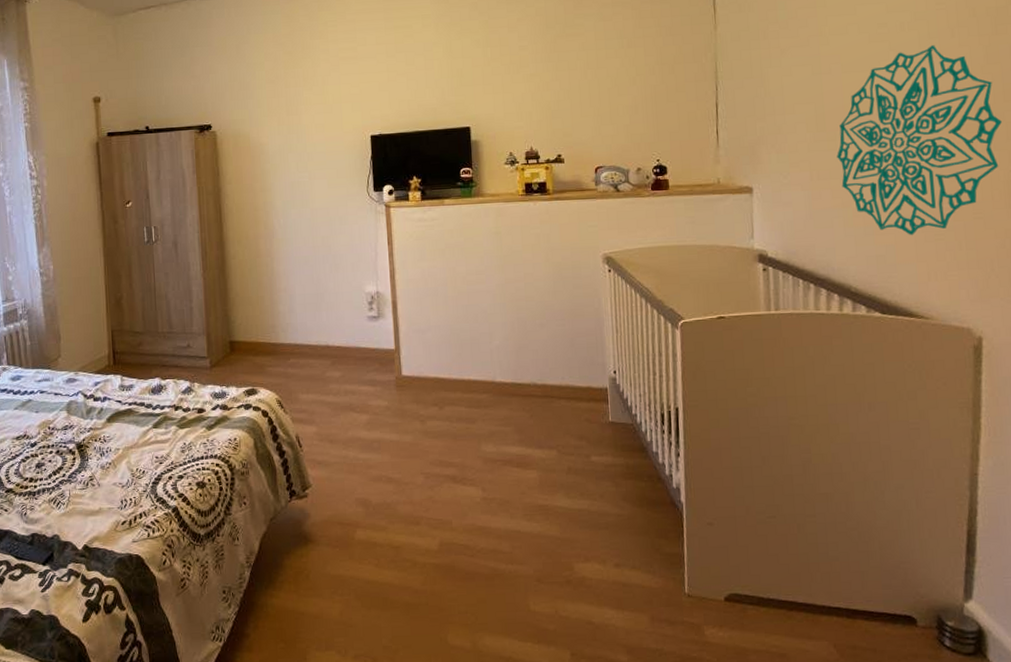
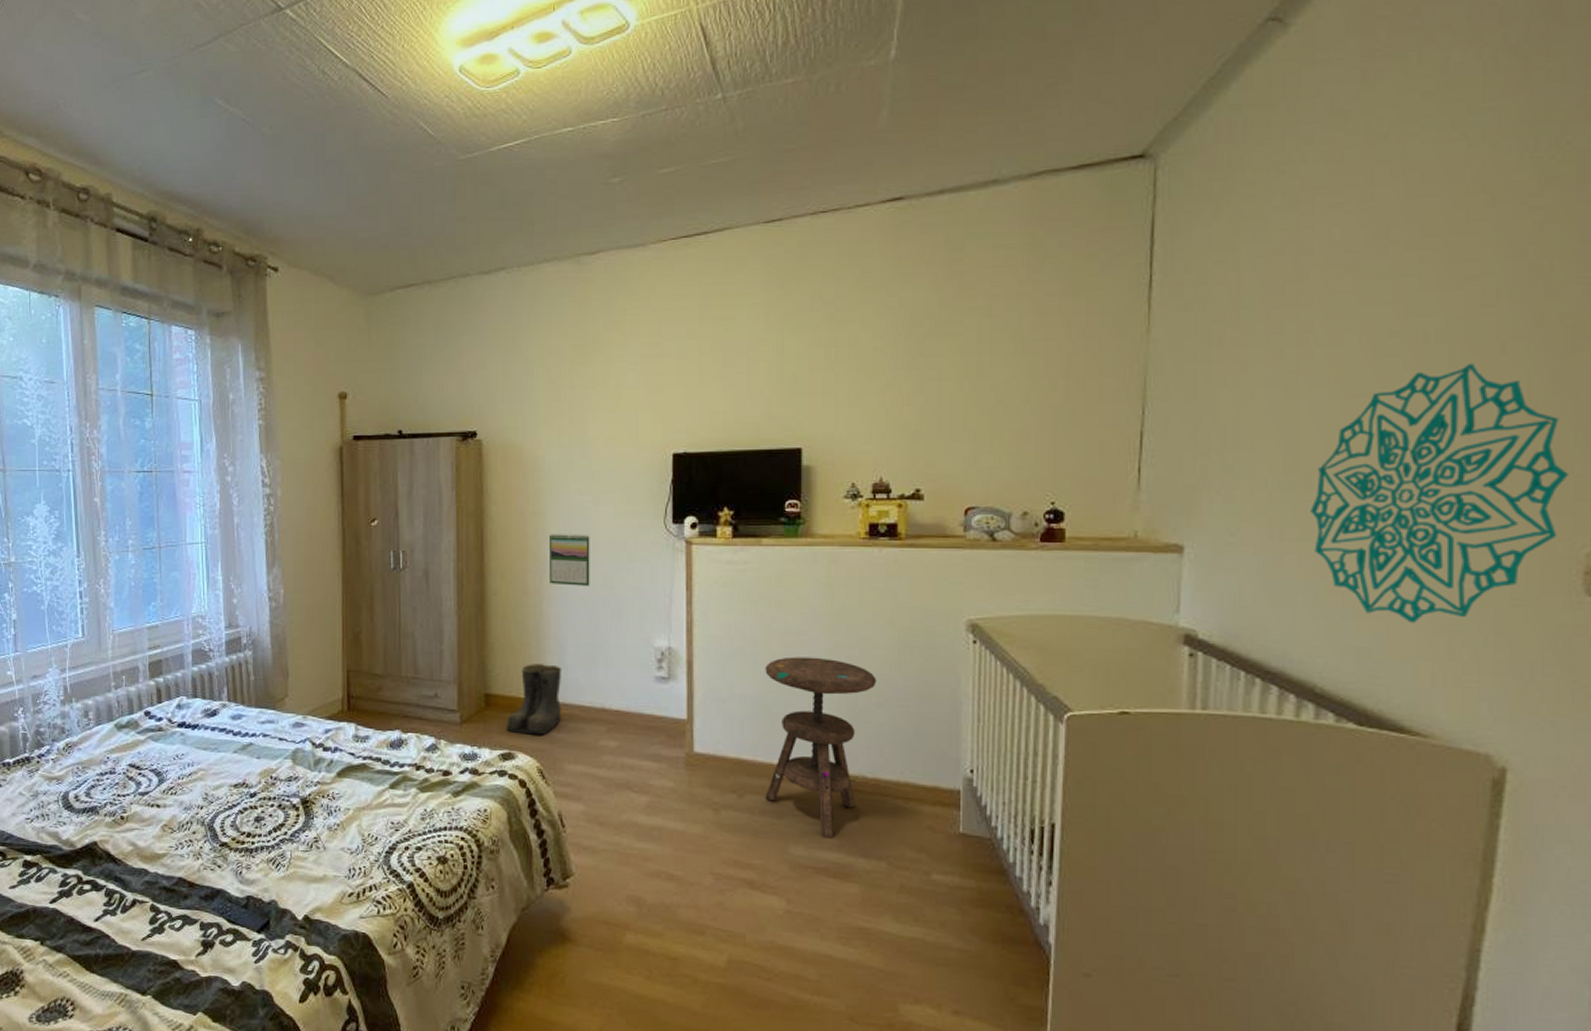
boots: none [249,313,295,372] -> present [507,664,562,735]
calendar: none [276,203,311,247] -> present [550,533,590,586]
side table: none [453,291,539,436] -> present [765,657,876,839]

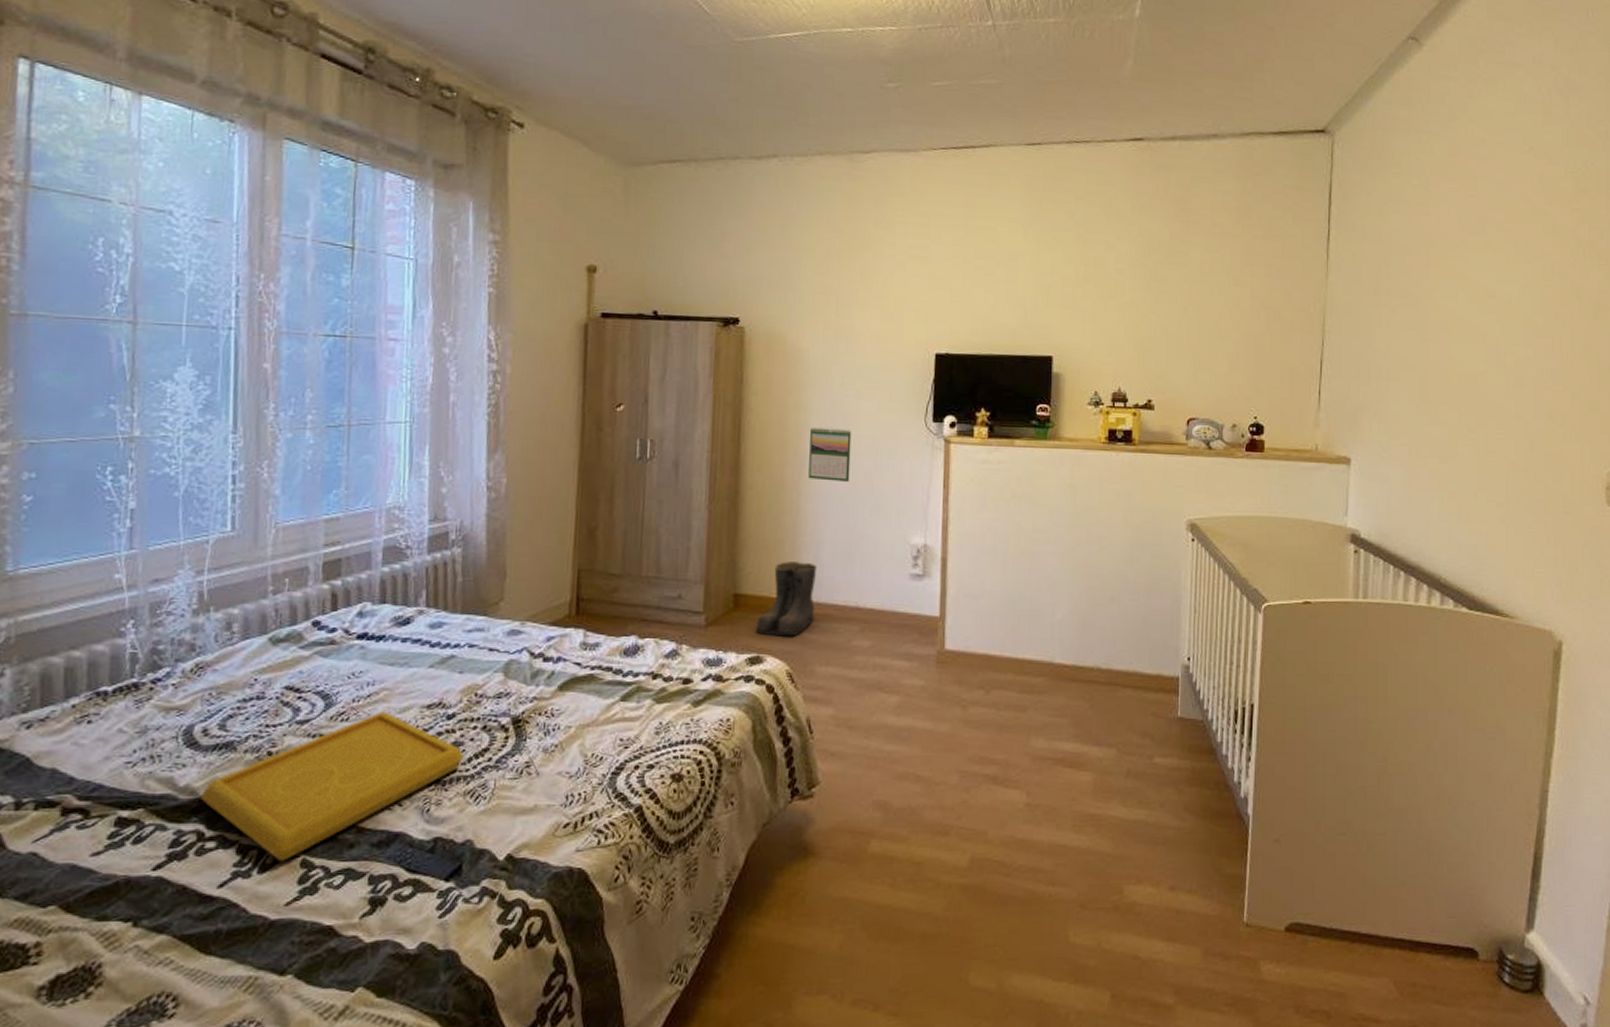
serving tray: none [77,788,266,905] -> present [200,711,465,862]
side table: present [765,657,876,839] -> none [1010,554,1111,729]
wall decoration: present [1311,364,1568,623] -> none [1437,323,1596,525]

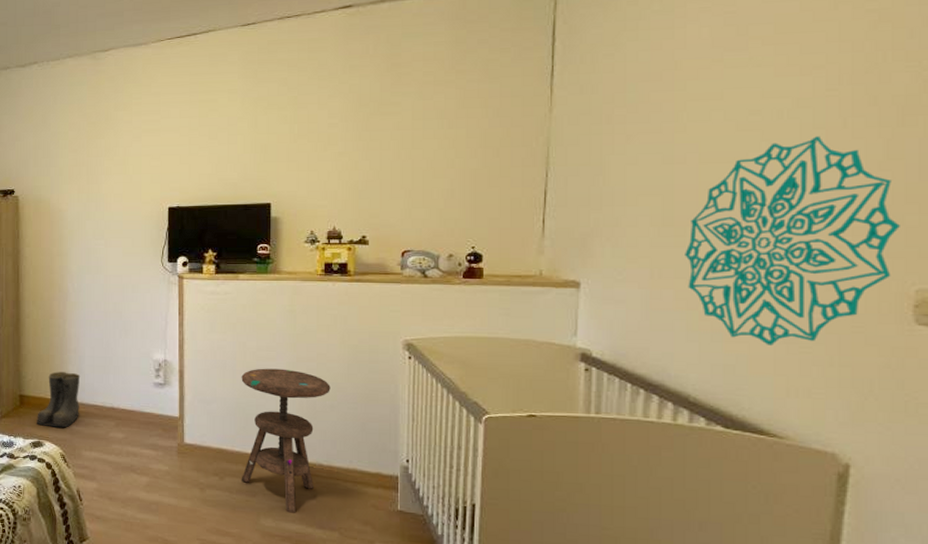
calendar: present [808,427,852,482] -> none [71,269,103,311]
side table: none [1010,554,1111,729] -> present [241,368,331,513]
wall decoration: none [1437,323,1596,525] -> present [685,136,900,345]

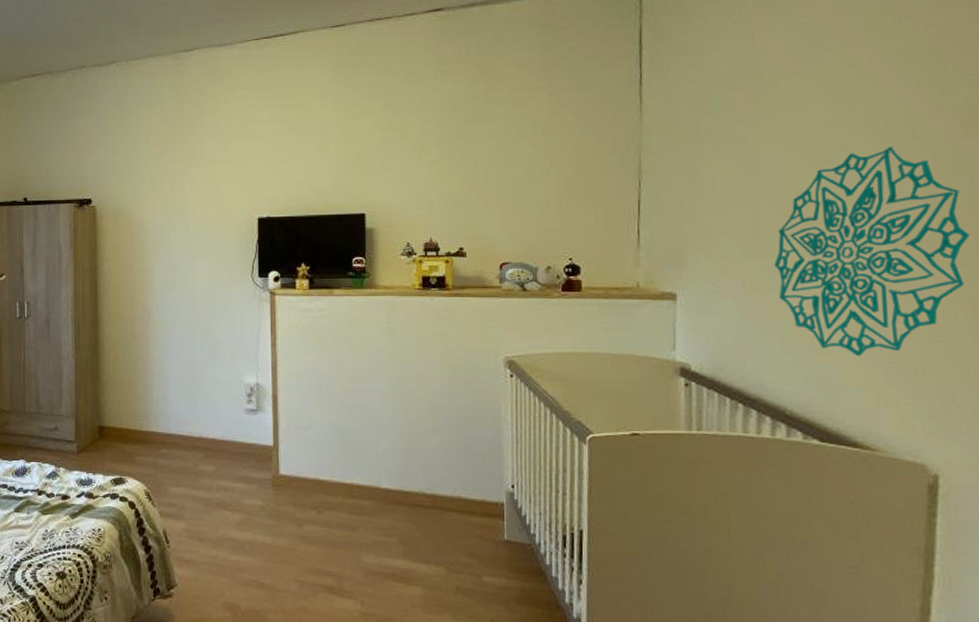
boots: present [37,372,81,428] -> none [118,399,166,462]
side table: present [241,368,331,513] -> none [338,390,432,548]

